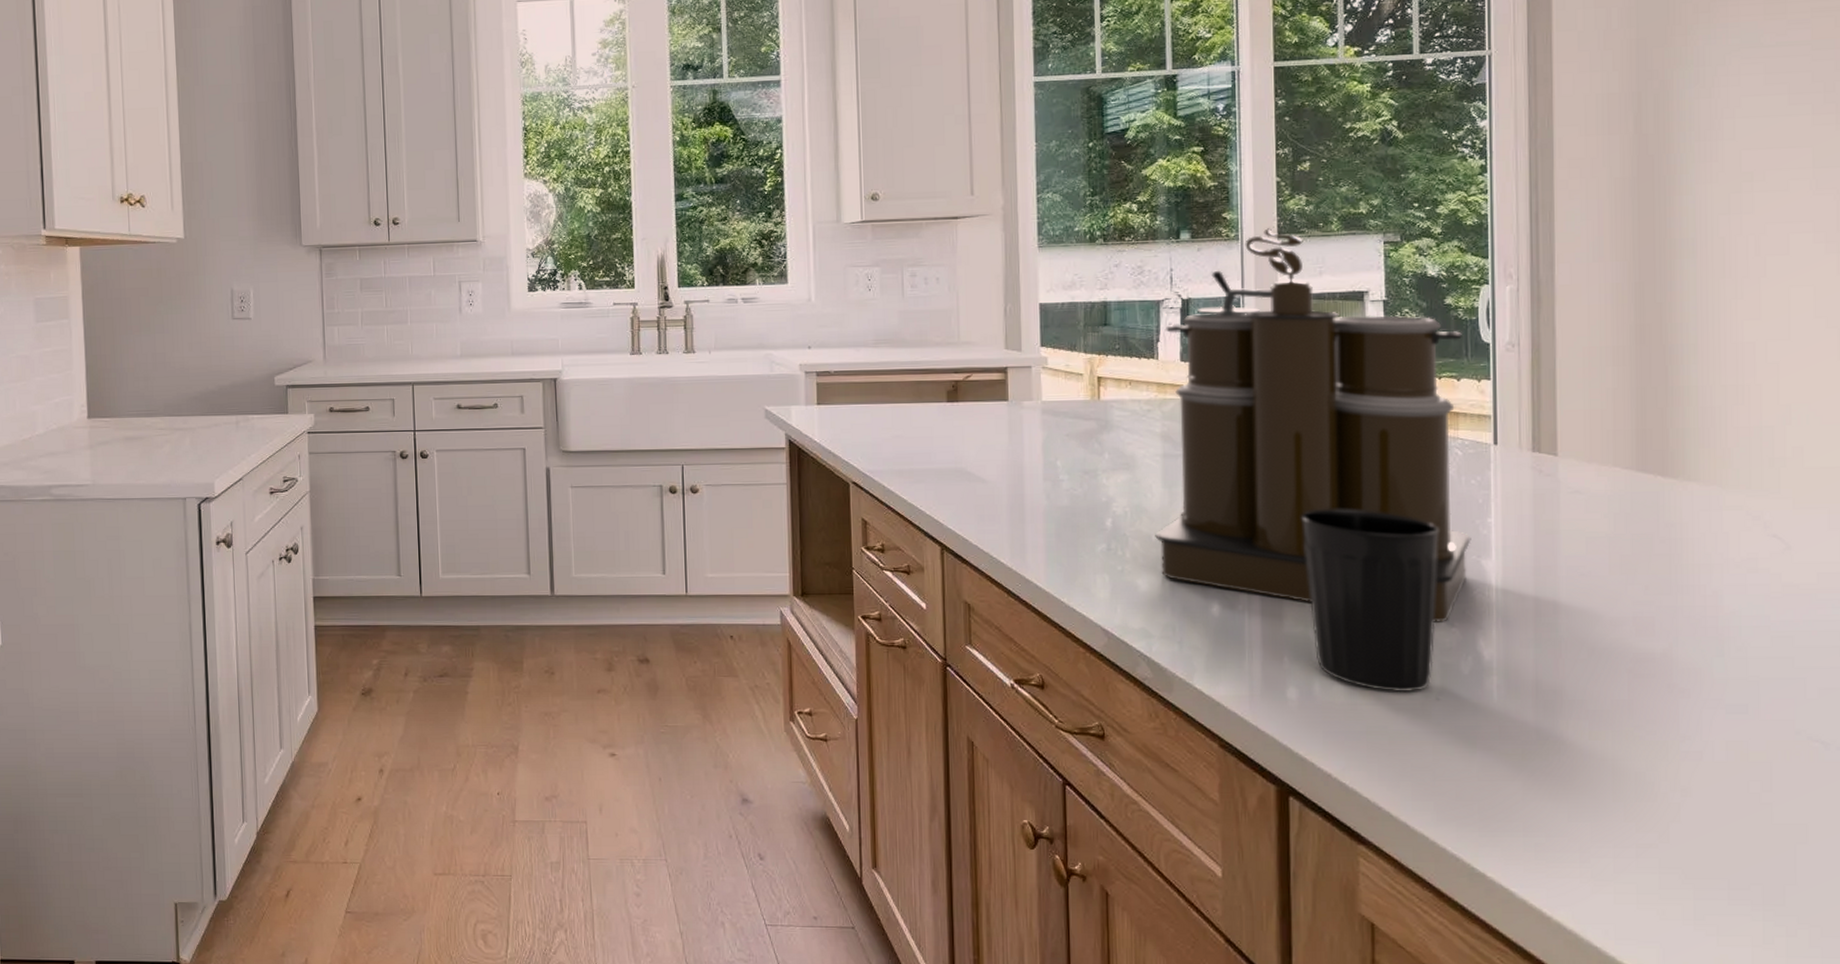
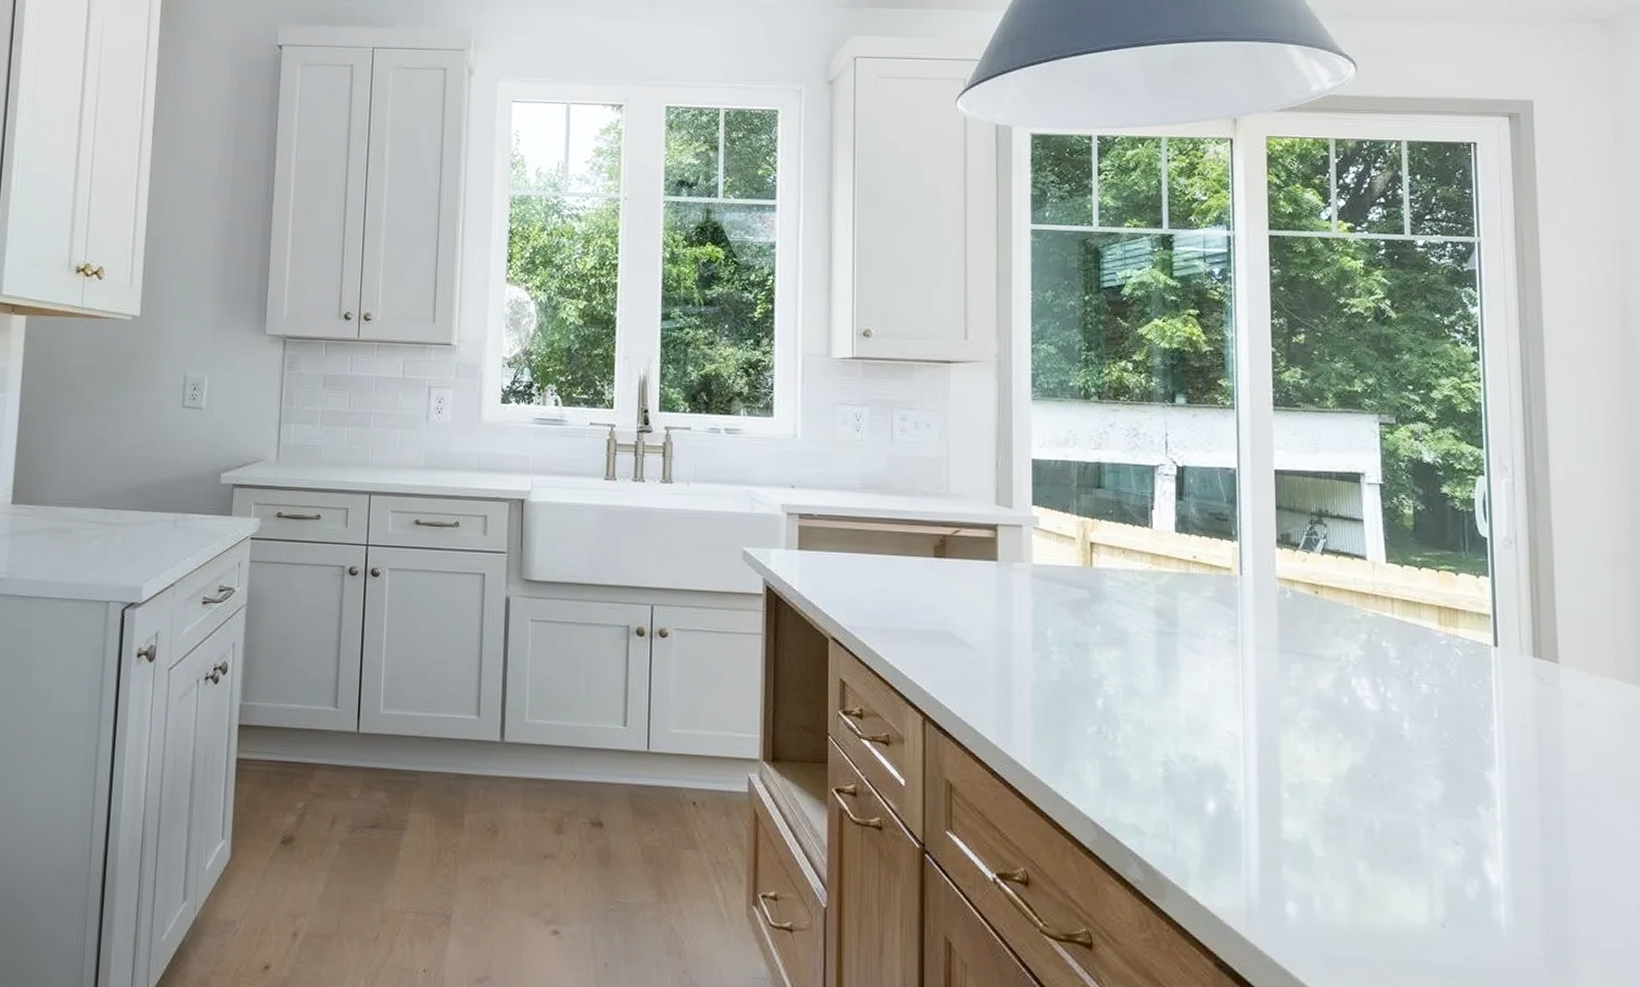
coffee maker: present [1155,228,1471,622] -> none [1148,399,1474,839]
cup: present [1301,509,1439,693] -> none [1299,703,1441,916]

